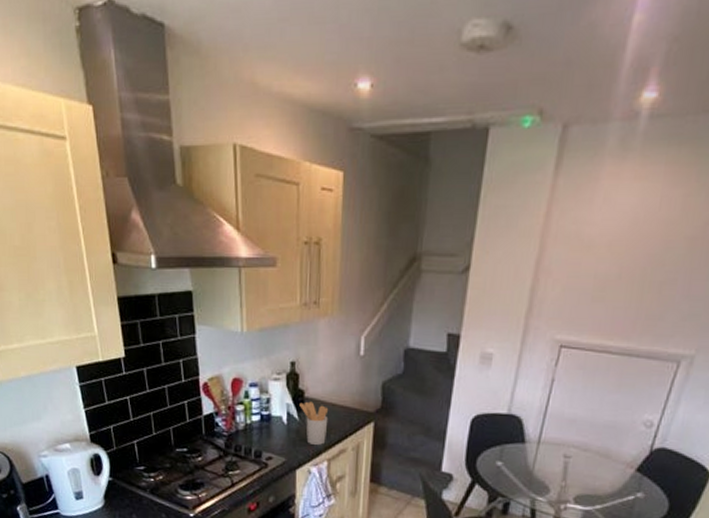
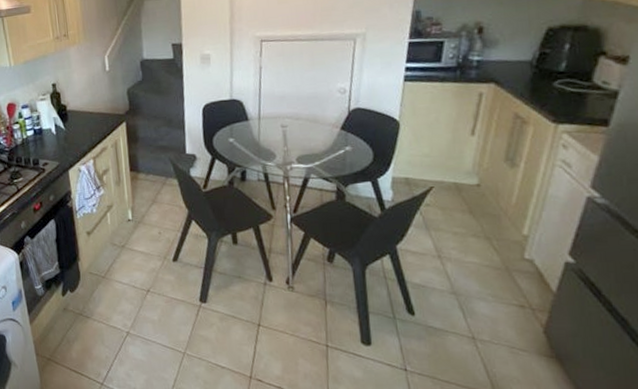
utensil holder: present [299,401,329,446] -> none [64,113,89,148]

